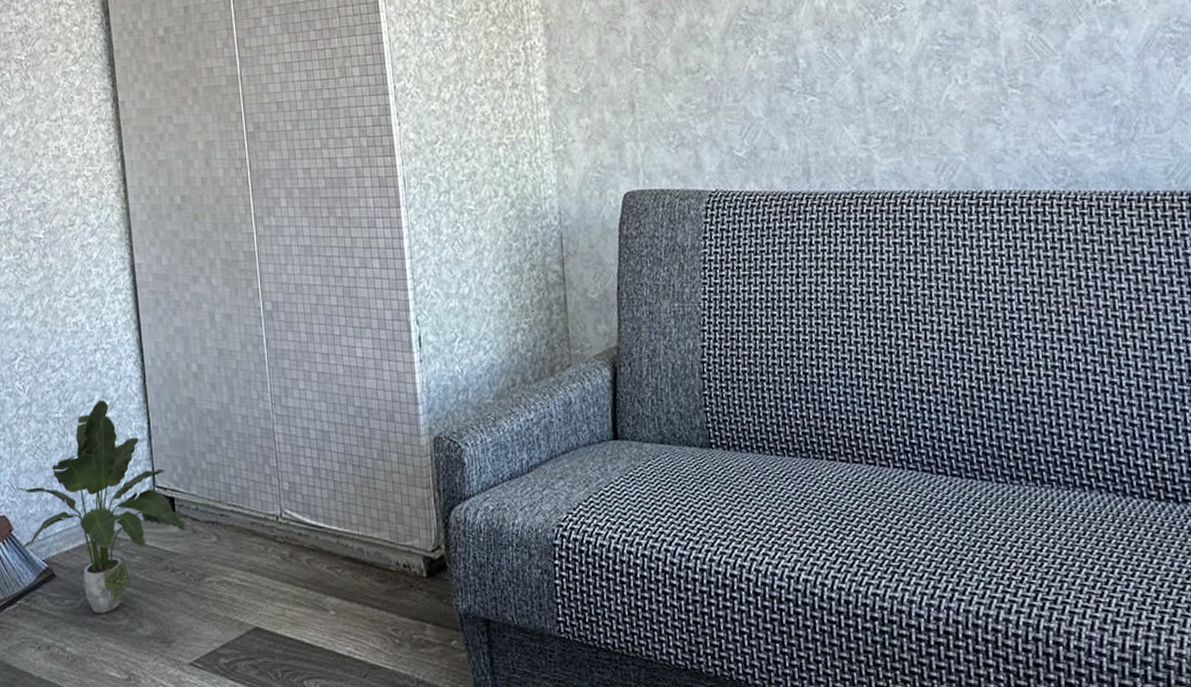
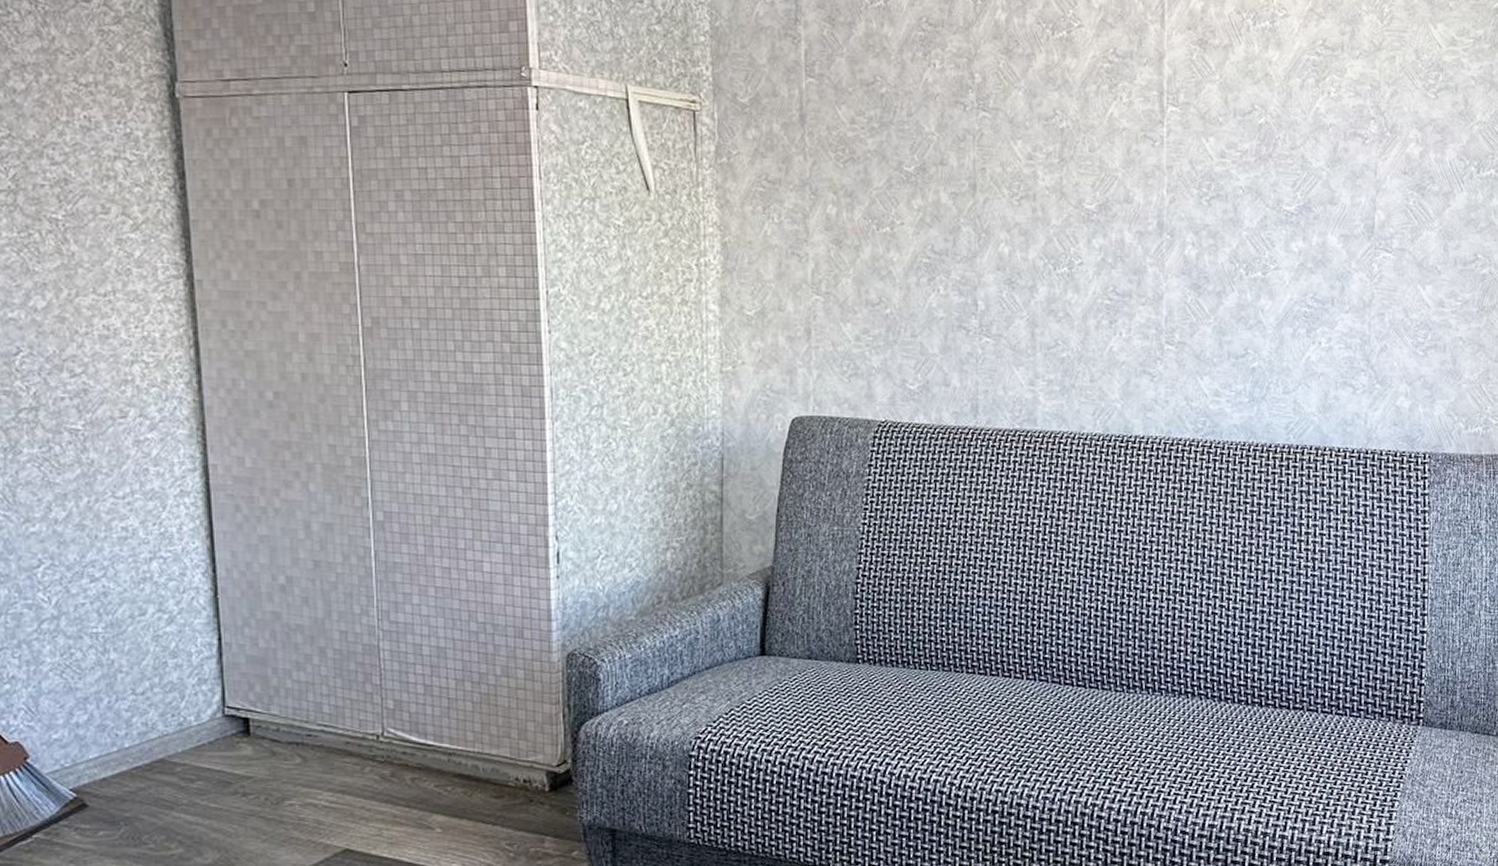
potted plant: present [16,399,186,613] -> none [34,613,263,844]

